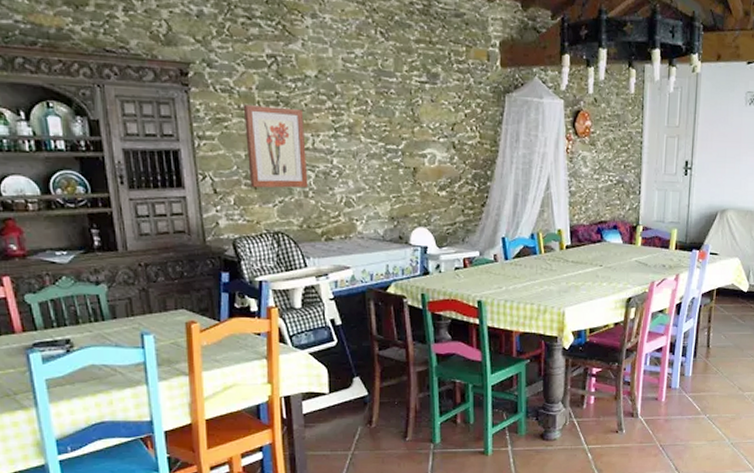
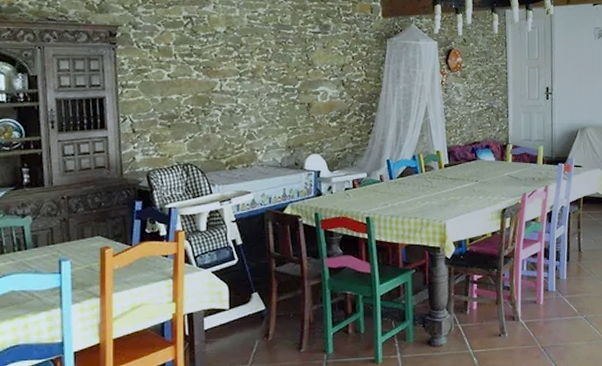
wall art: present [243,105,309,188] -> none [161,58,216,127]

